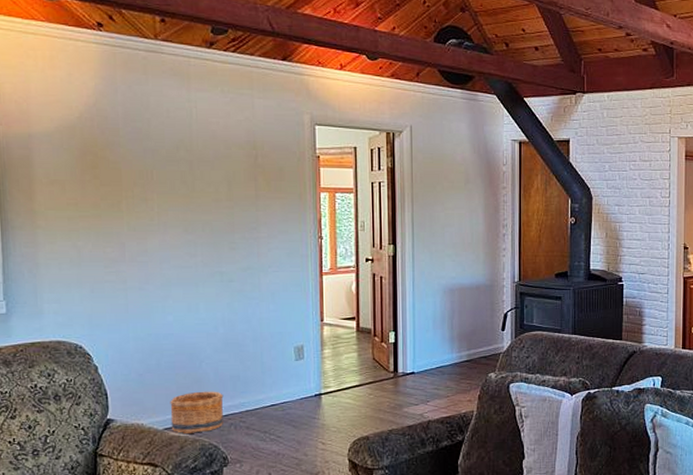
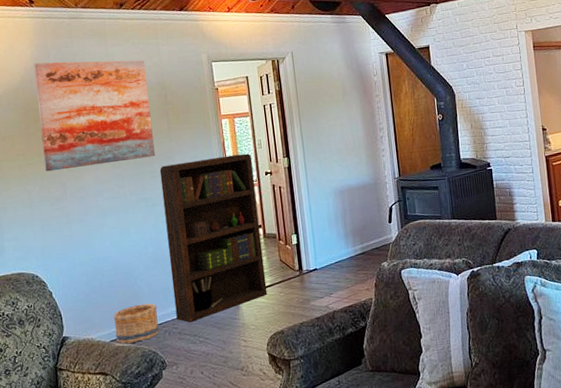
wall art: none [97,98,237,228] -> present [34,60,155,172]
bookcase: none [241,235,355,417] -> present [159,153,268,322]

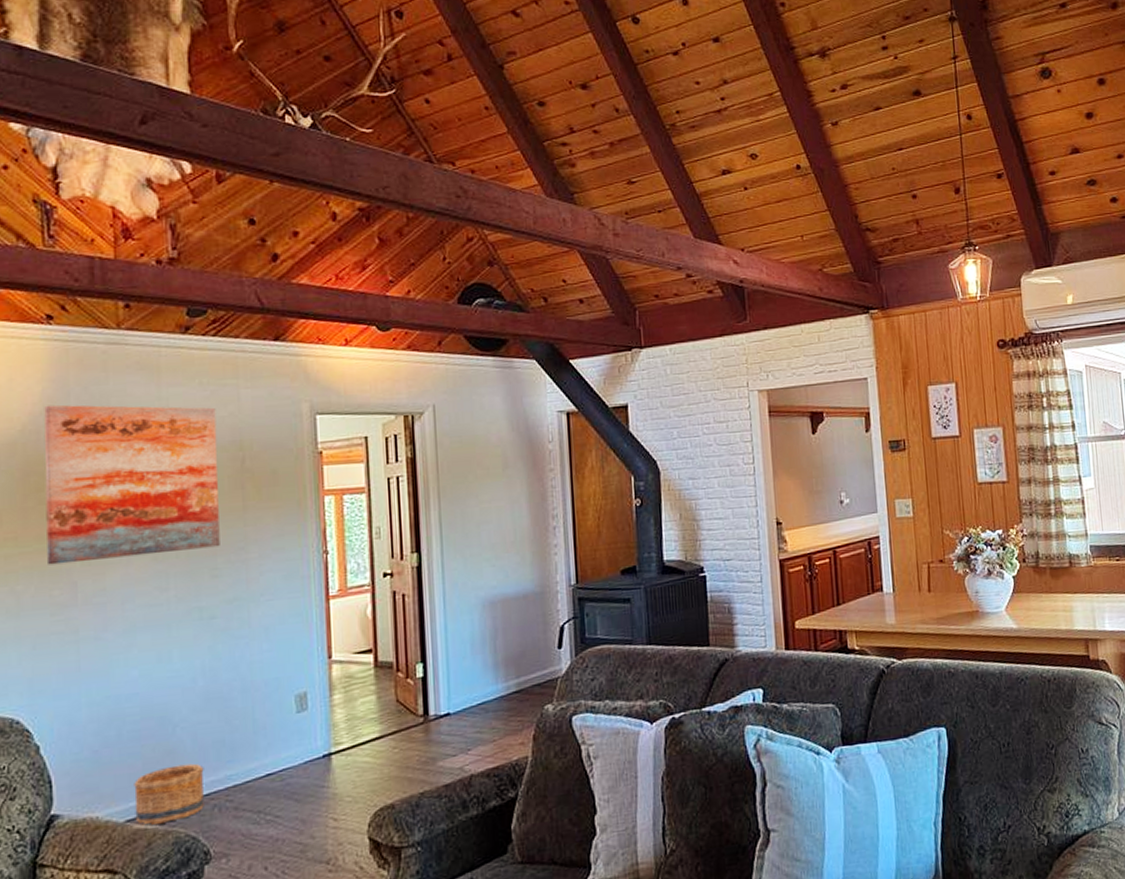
bookcase: present [159,153,268,322] -> none [225,545,374,792]

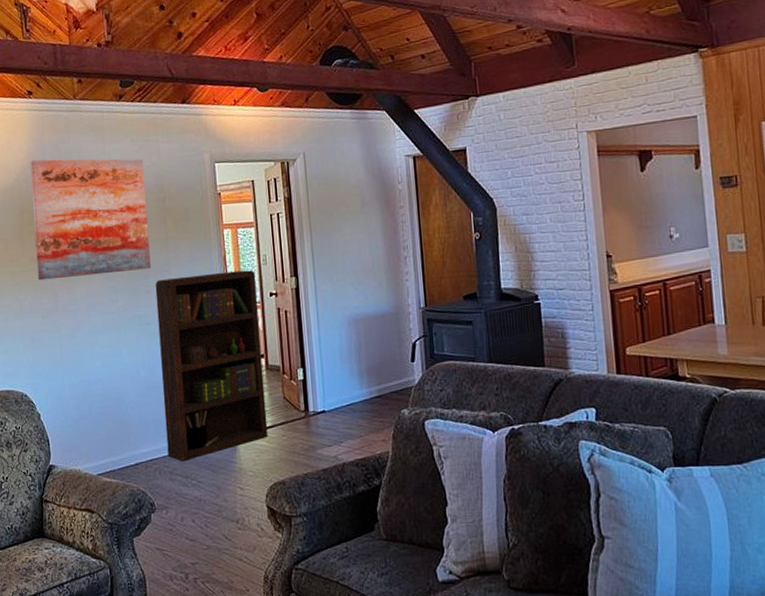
basket: present [134,763,204,826] -> none [101,435,149,480]
bookcase: none [225,545,374,792] -> present [155,270,268,461]

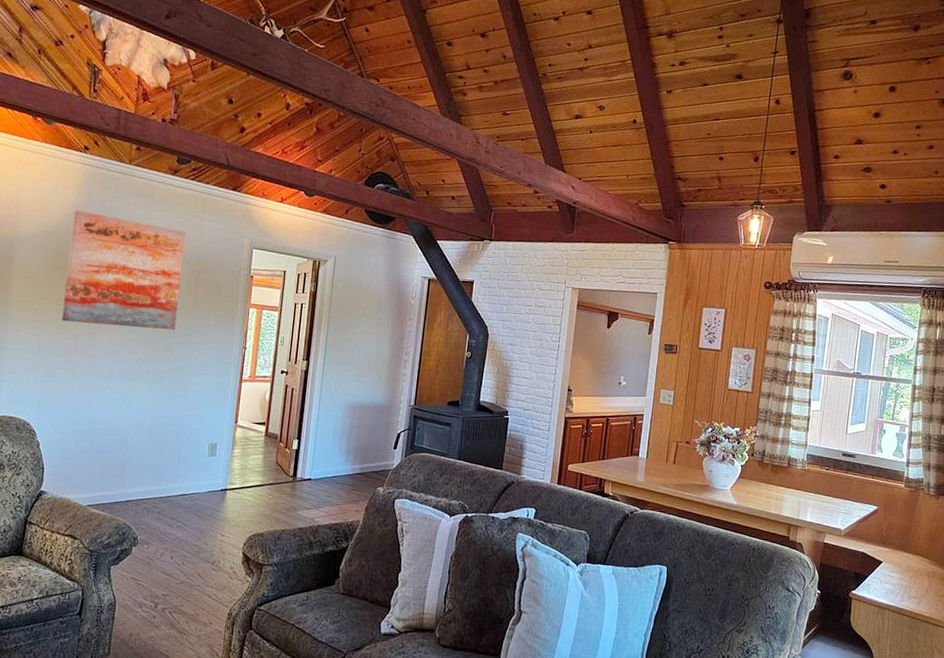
bookcase: present [155,270,268,461] -> none [159,341,272,505]

